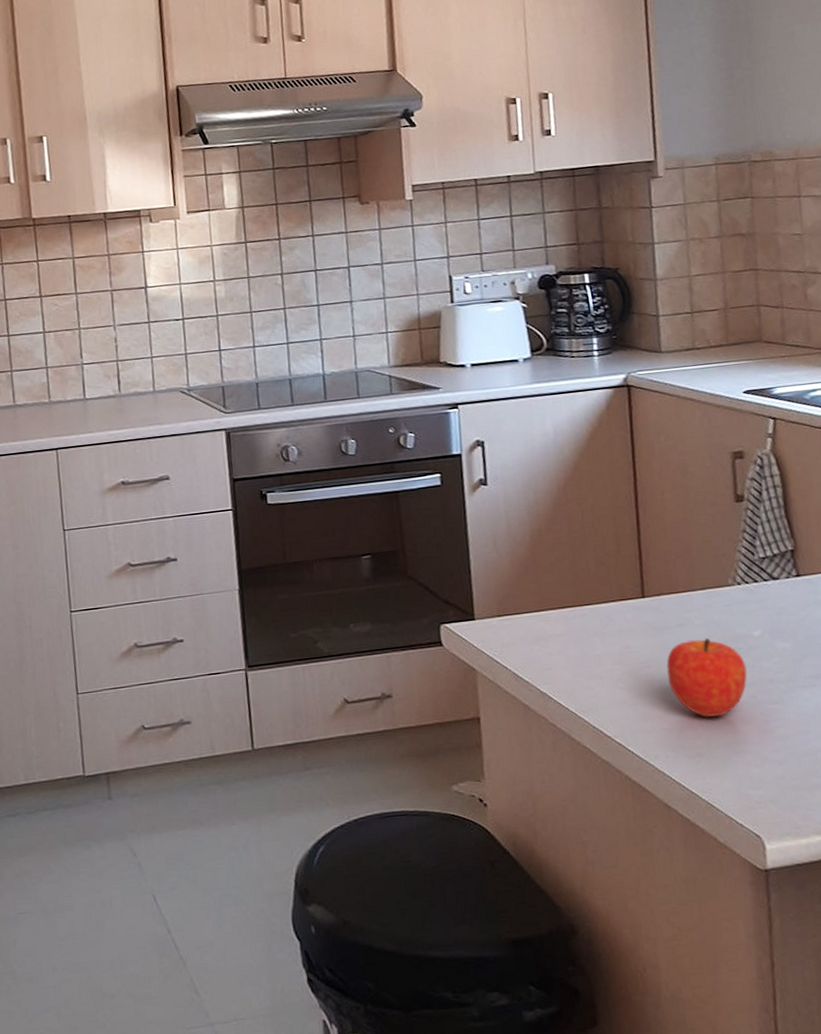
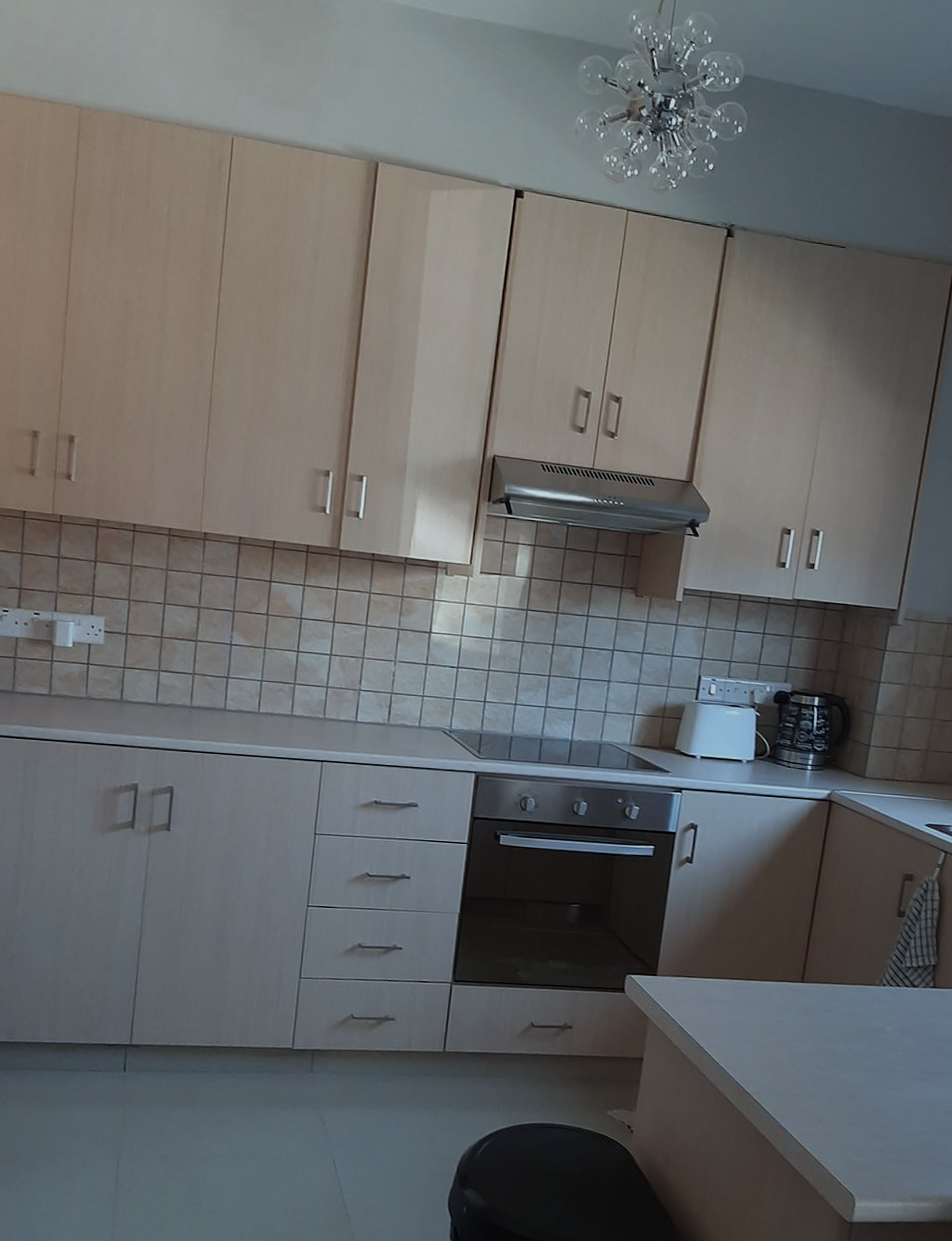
fruit: present [666,638,747,717] -> none [807,1024,874,1092]

